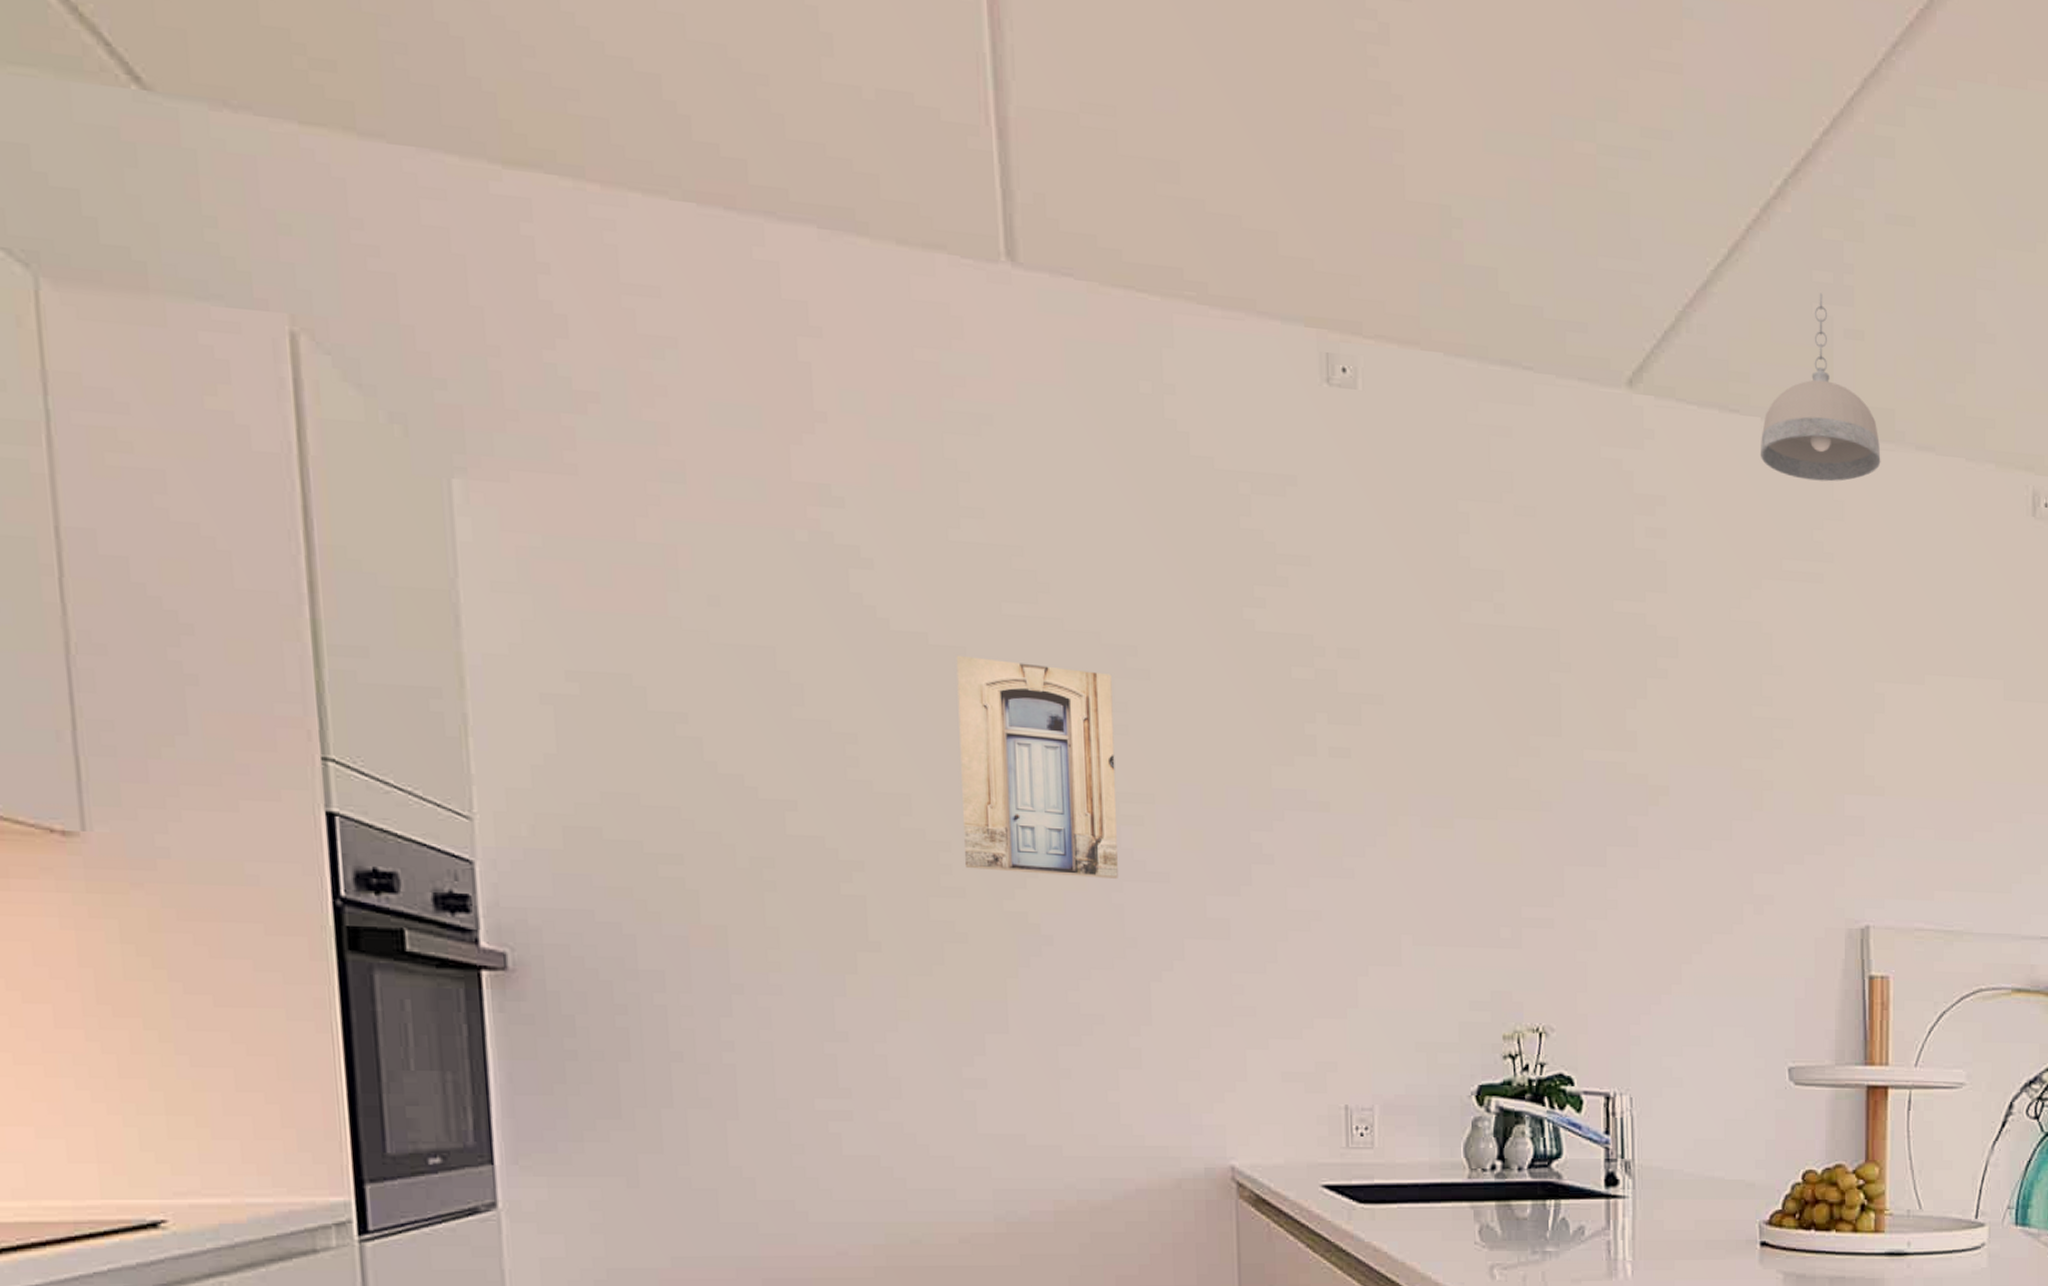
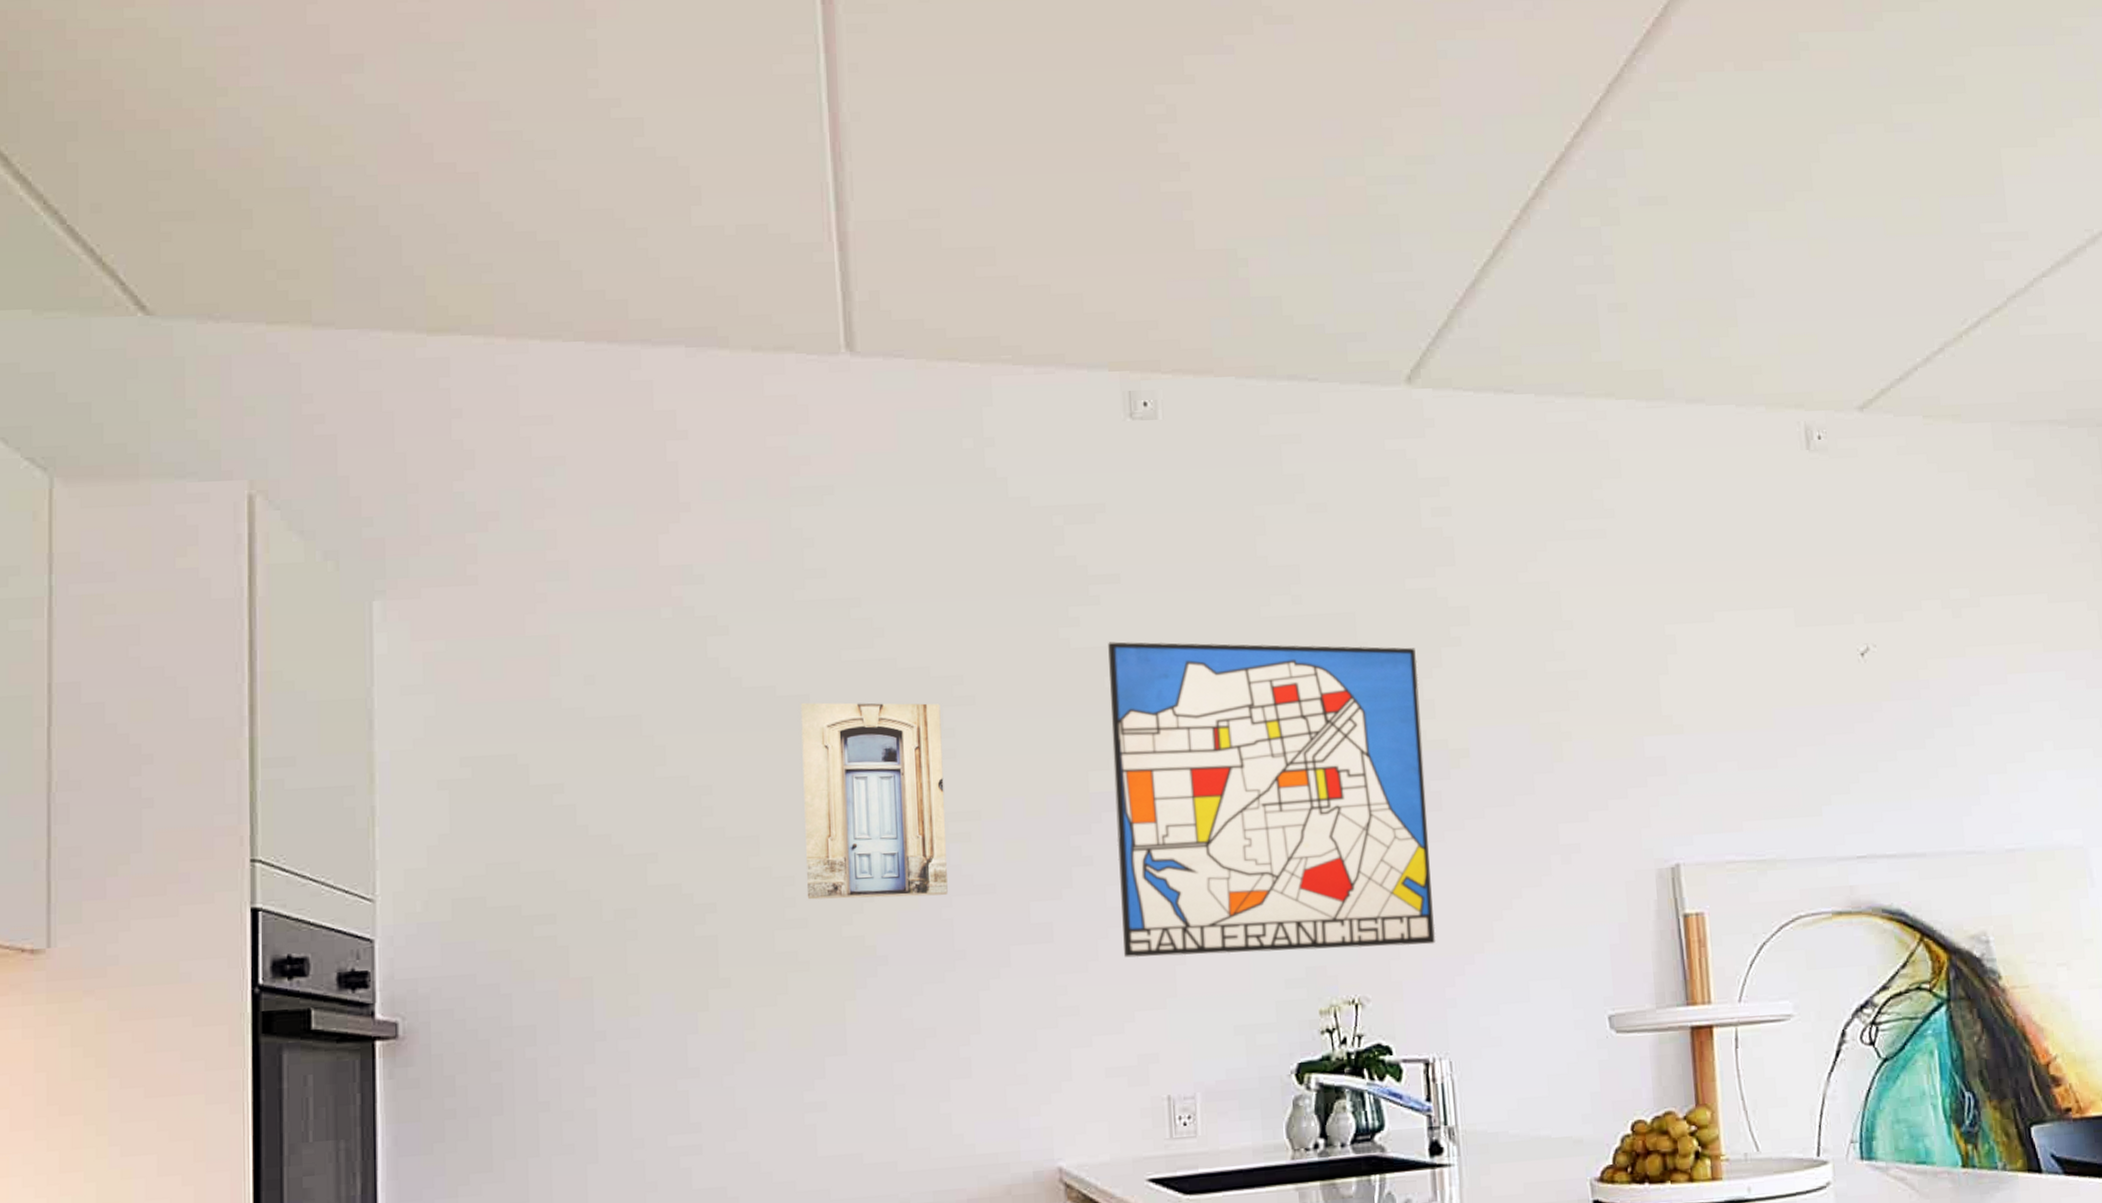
wall art: none [1296,629,1624,981] -> present [1108,642,1436,958]
pendant light: present [1760,293,1881,482] -> none [1535,275,1653,445]

